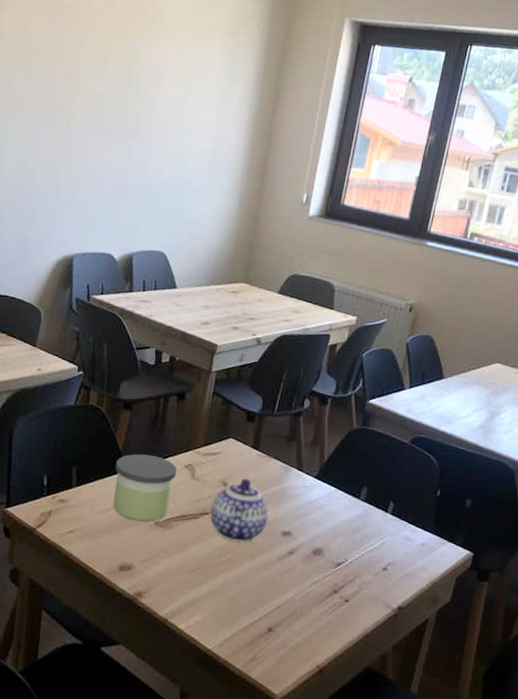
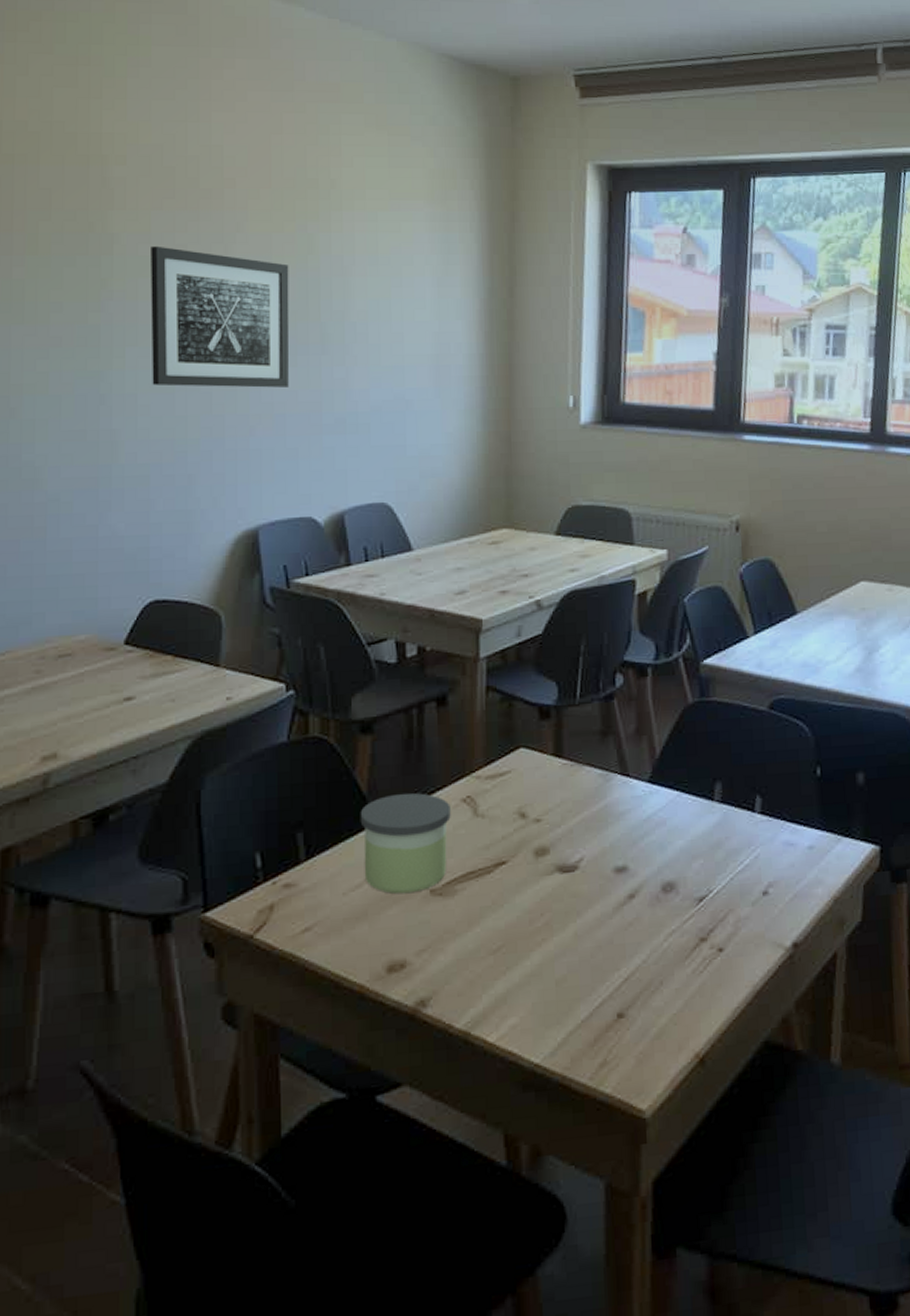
wall art: none [15,42,119,159] -> present [151,245,290,388]
teapot: present [210,478,269,542] -> none [508,800,592,896]

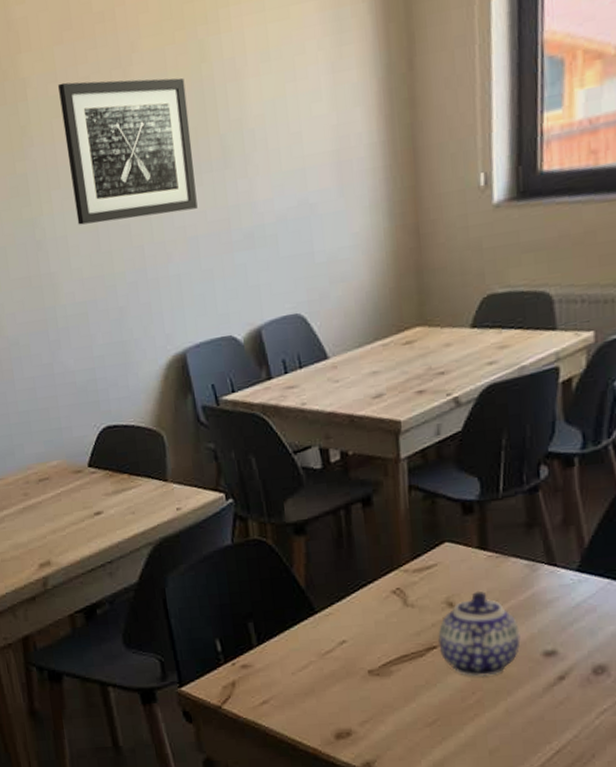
candle: present [360,793,451,895] -> none [300,586,383,674]
teapot: none [508,800,592,896] -> present [438,590,521,677]

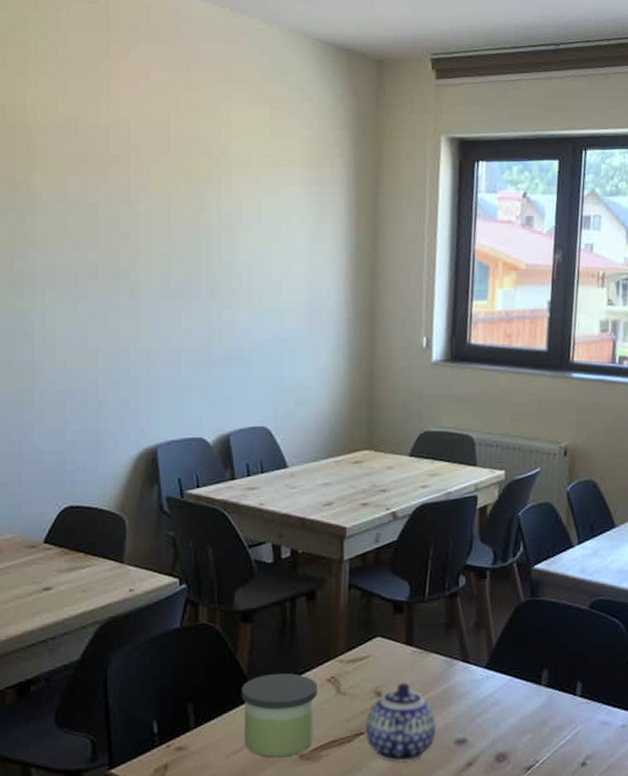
wall art: present [58,78,198,225] -> none [67,203,185,327]
candle: none [300,586,383,674] -> present [241,673,318,758]

